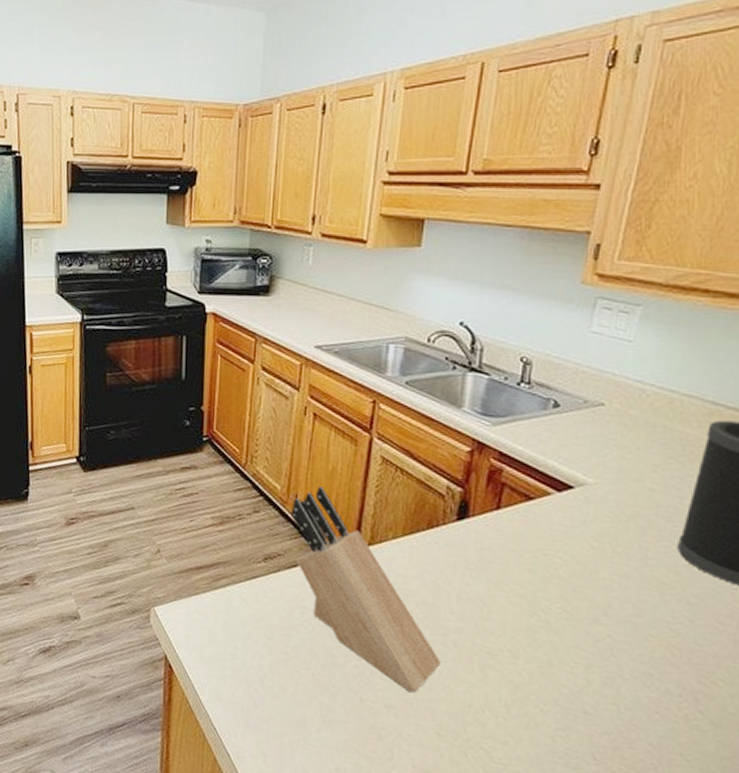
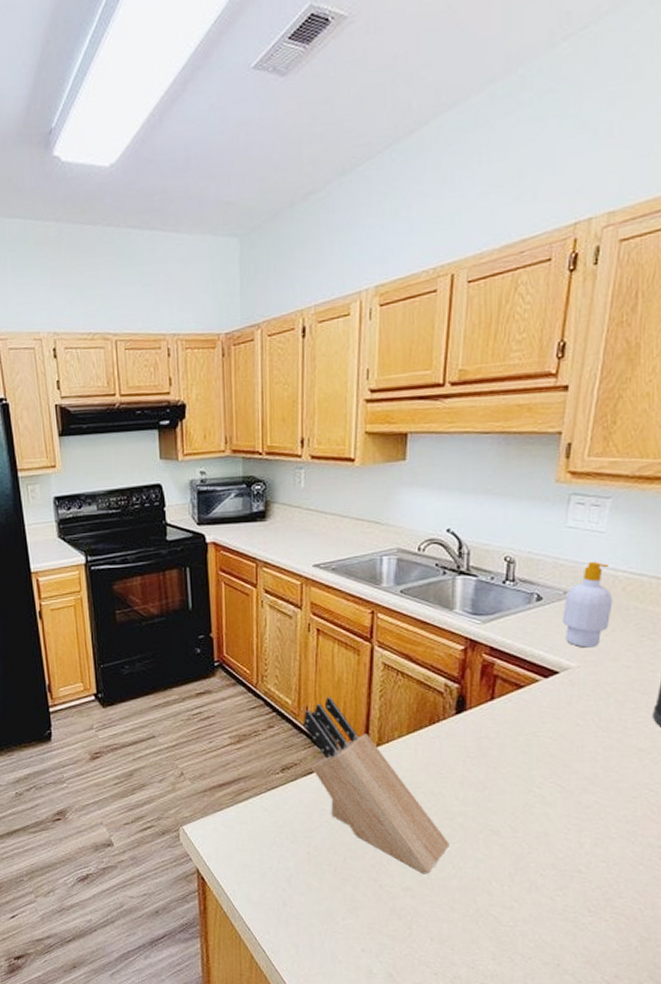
soap bottle: none [581,370,639,465] -> present [563,561,613,648]

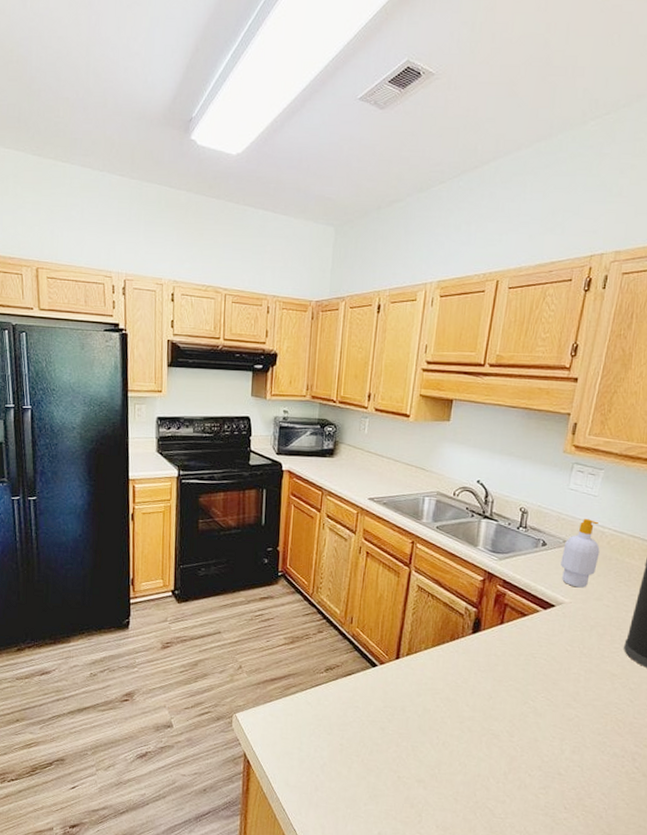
knife block: present [304,697,449,874] -> none [348,610,458,769]

